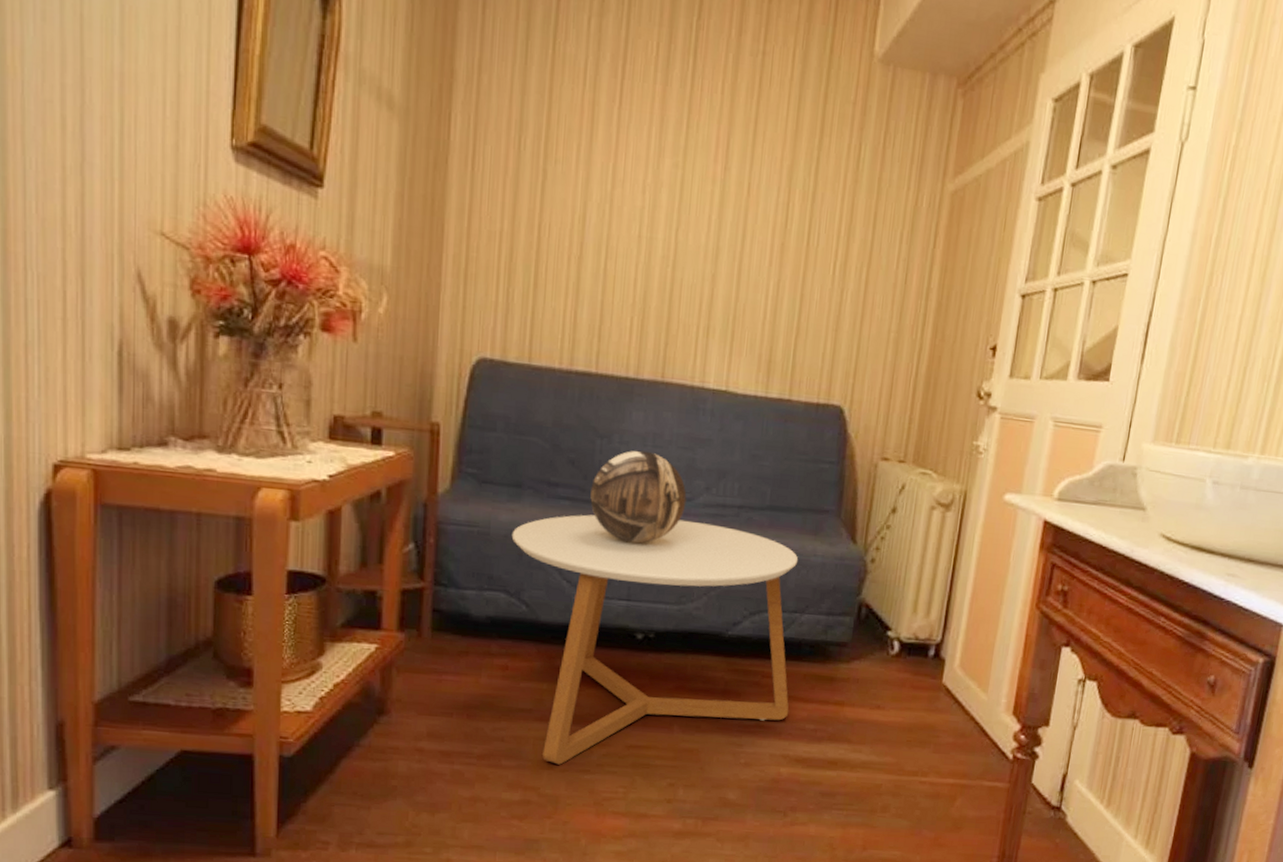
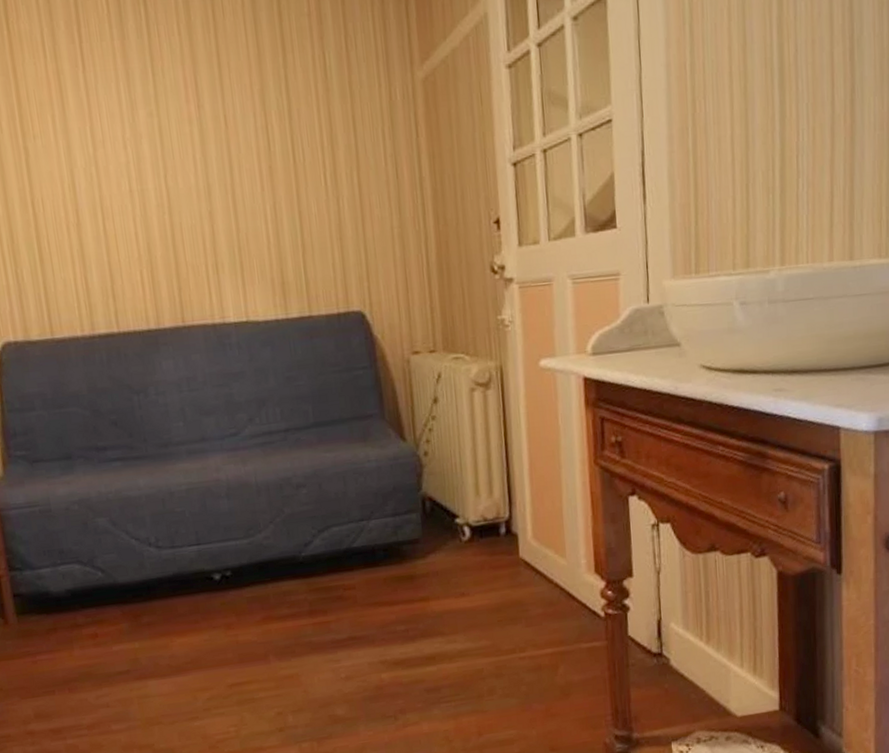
coffee table: present [511,514,799,765] -> none [72,452,378,718]
decorative bowl: present [590,450,687,544] -> none [138,396,234,489]

